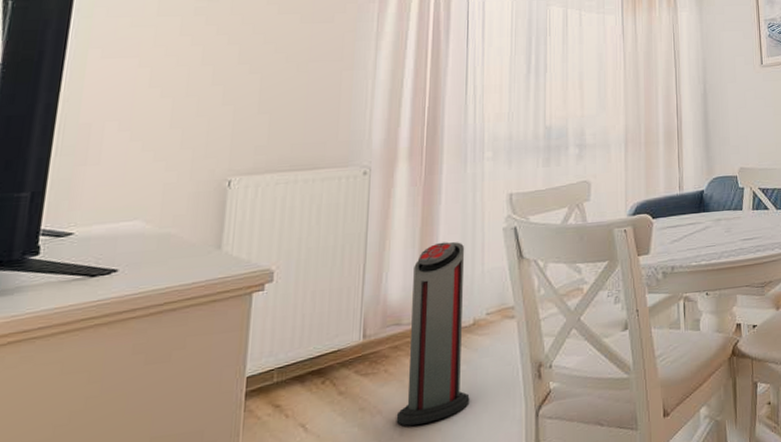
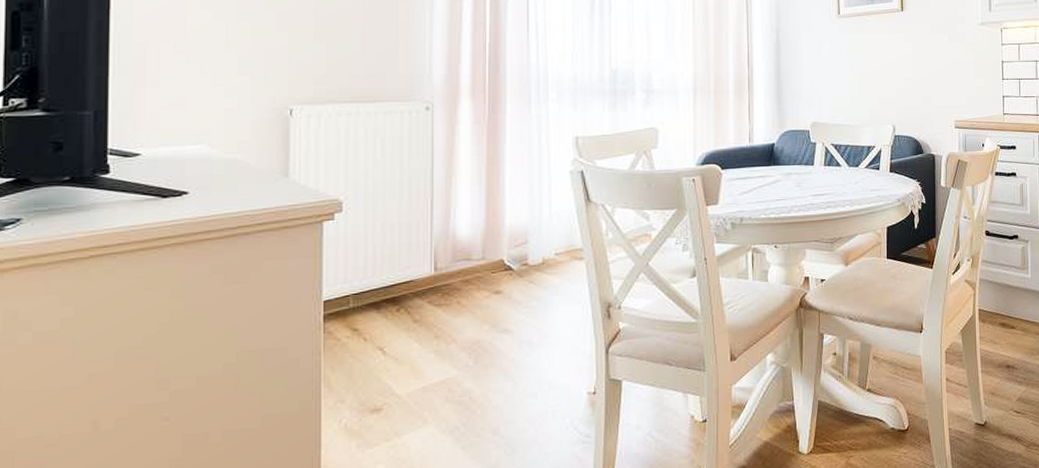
air purifier: present [396,242,470,426] -> none [470,181,541,355]

